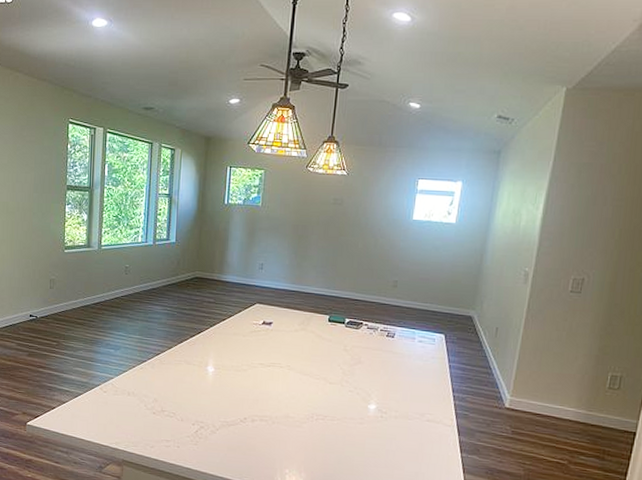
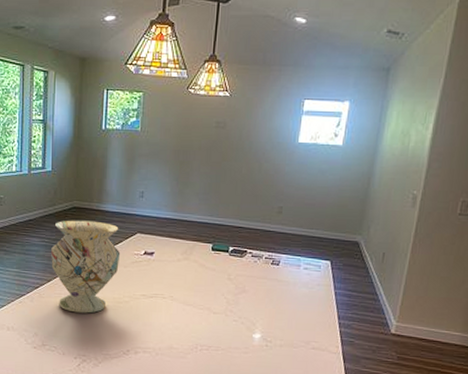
decorative vase: none [172,289,240,381] -> present [51,220,121,314]

